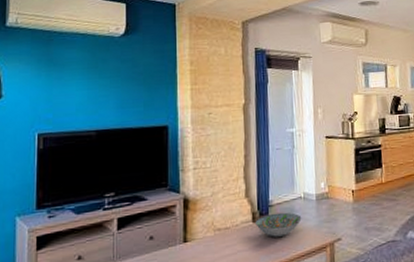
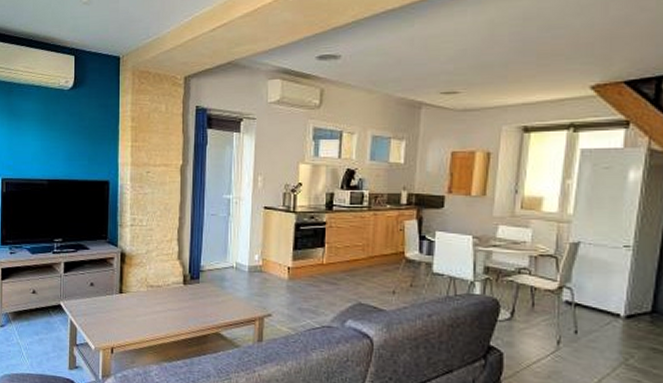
decorative bowl: present [255,212,302,237] -> none [186,279,232,303]

